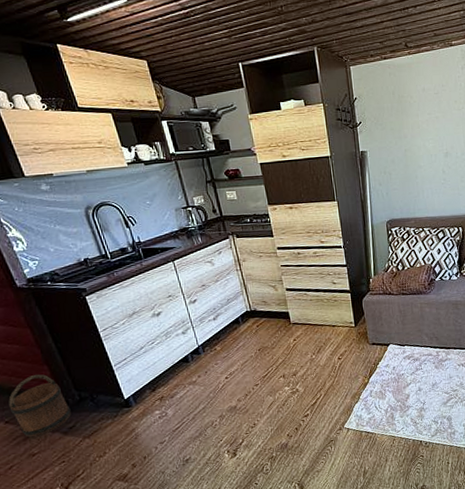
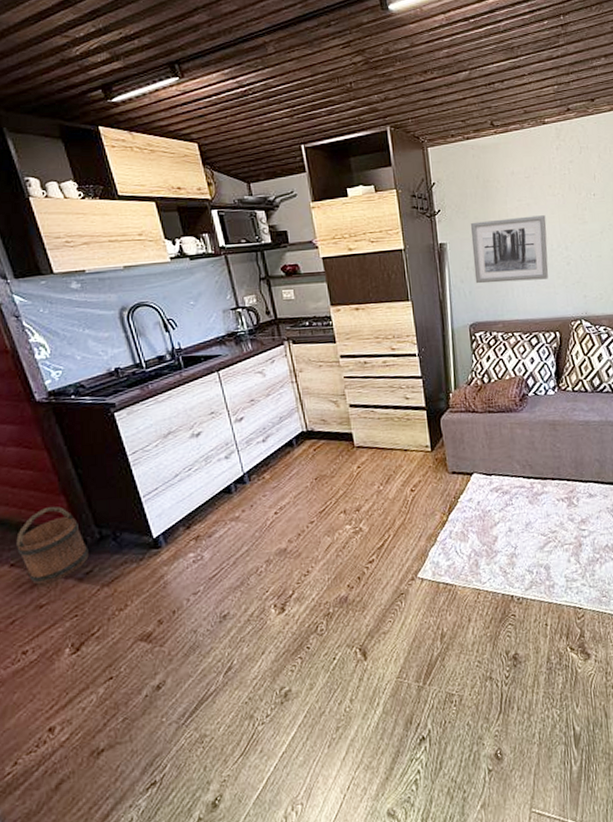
wall art: none [387,127,454,186] -> present [470,215,549,284]

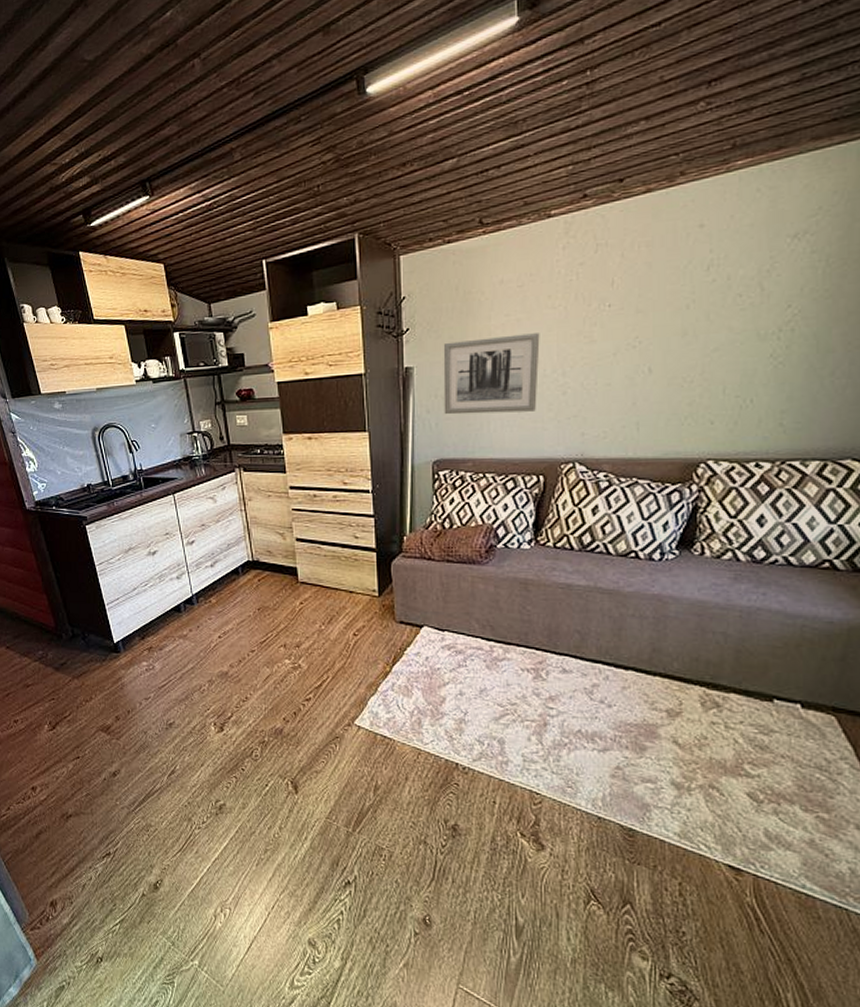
bucket: present [16,506,89,585] -> none [11,602,64,668]

